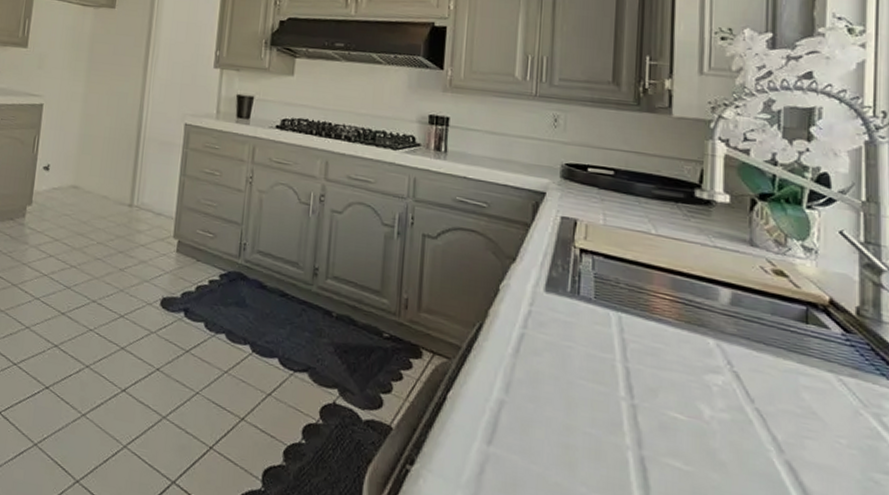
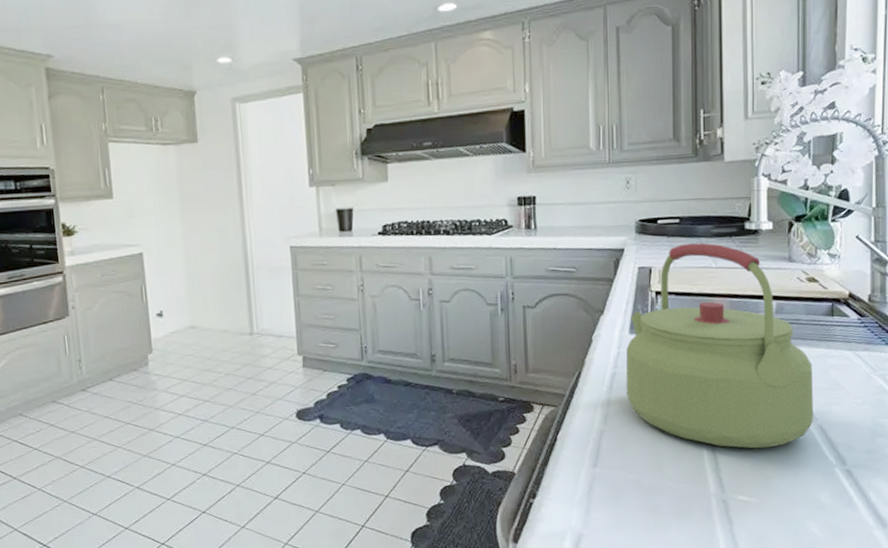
kettle: none [535,200,780,476] -> present [626,243,814,449]

